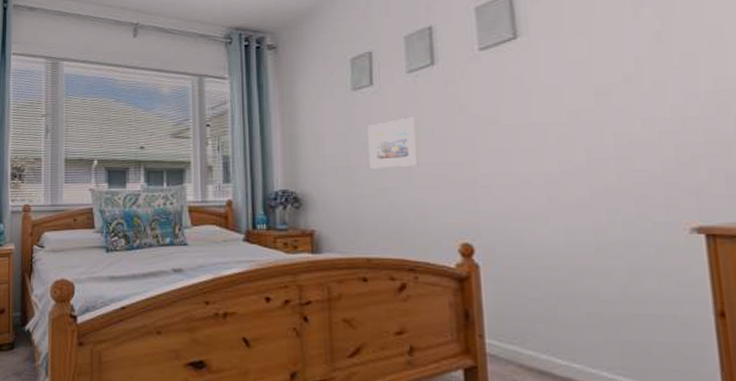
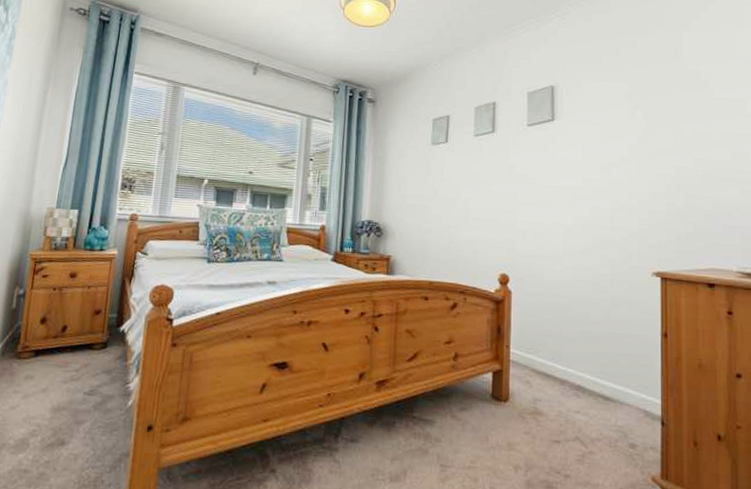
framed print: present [367,117,419,169] -> none [439,171,477,210]

